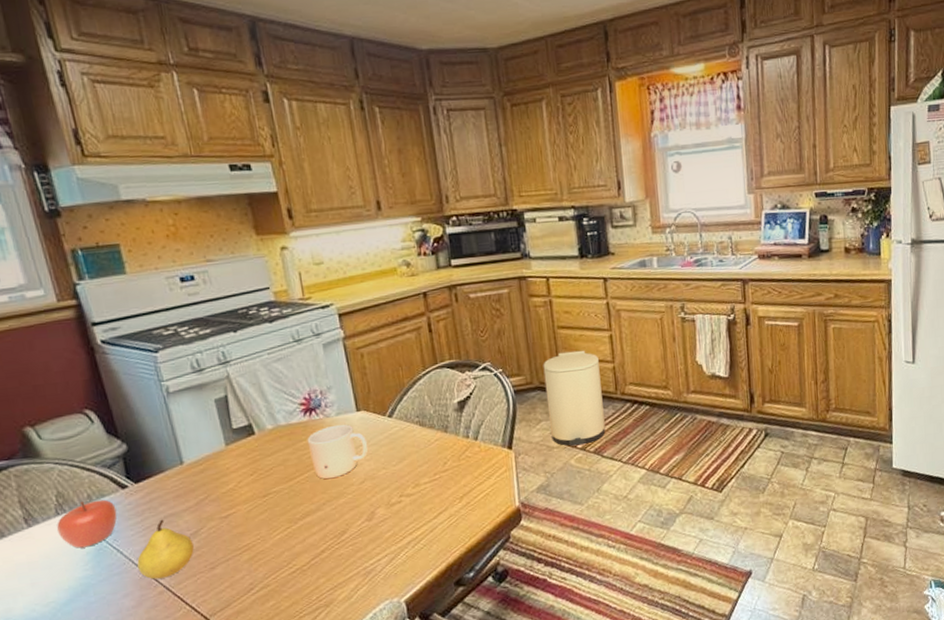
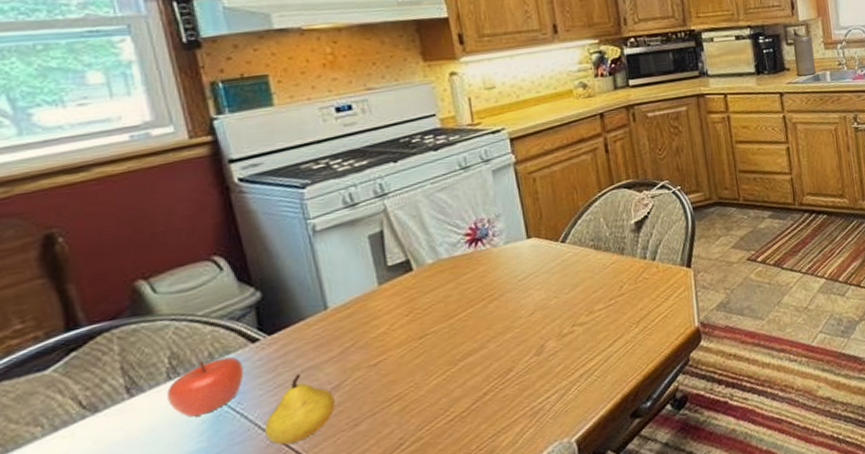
mug: present [307,424,369,480] -> none [471,252,539,314]
pedal bin: present [543,350,606,446] -> none [721,163,785,260]
canister: none [618,217,643,262] -> present [792,35,817,77]

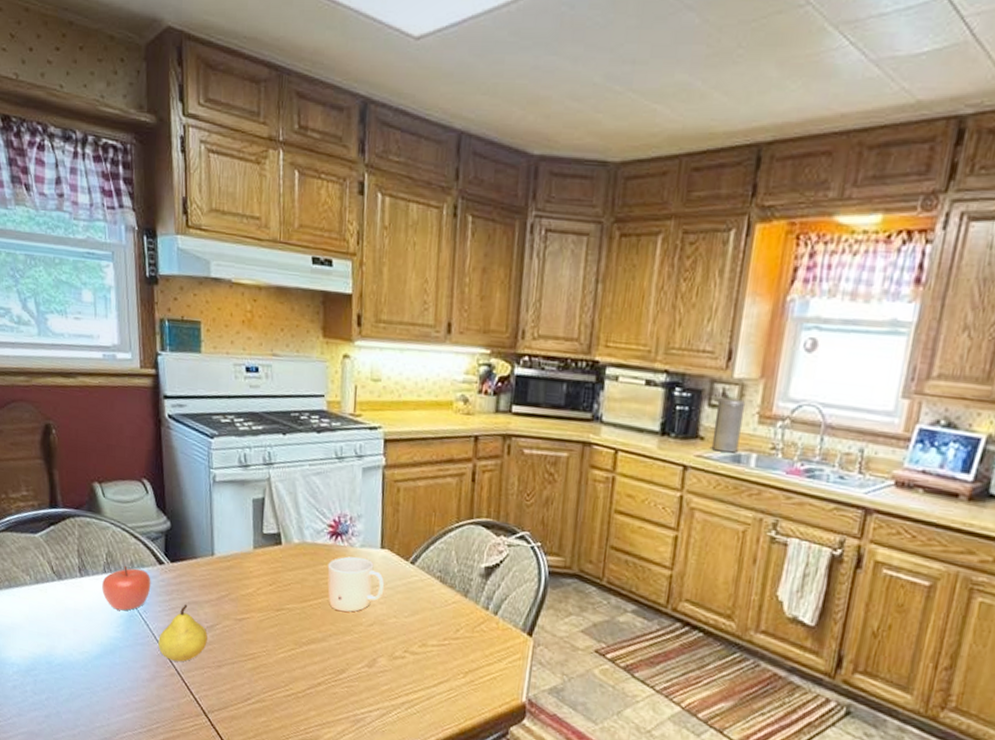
mug: none [471,252,539,314] -> present [327,556,385,613]

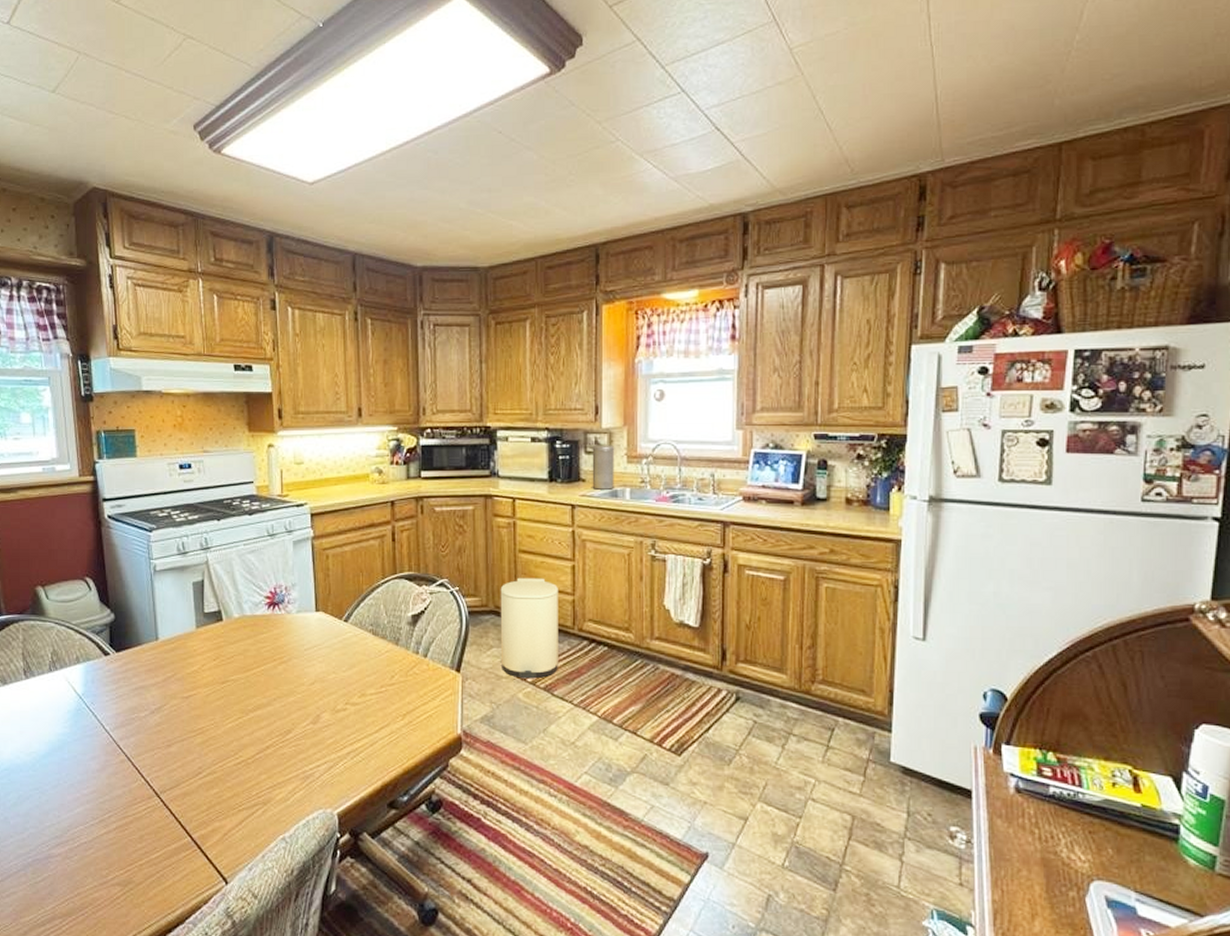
fruit: present [102,565,151,611] -> none [48,661,97,706]
fruit: present [158,604,208,662] -> none [107,690,156,747]
mug: present [327,556,385,613] -> none [267,622,322,676]
pedal bin: none [579,541,655,657] -> present [500,577,558,679]

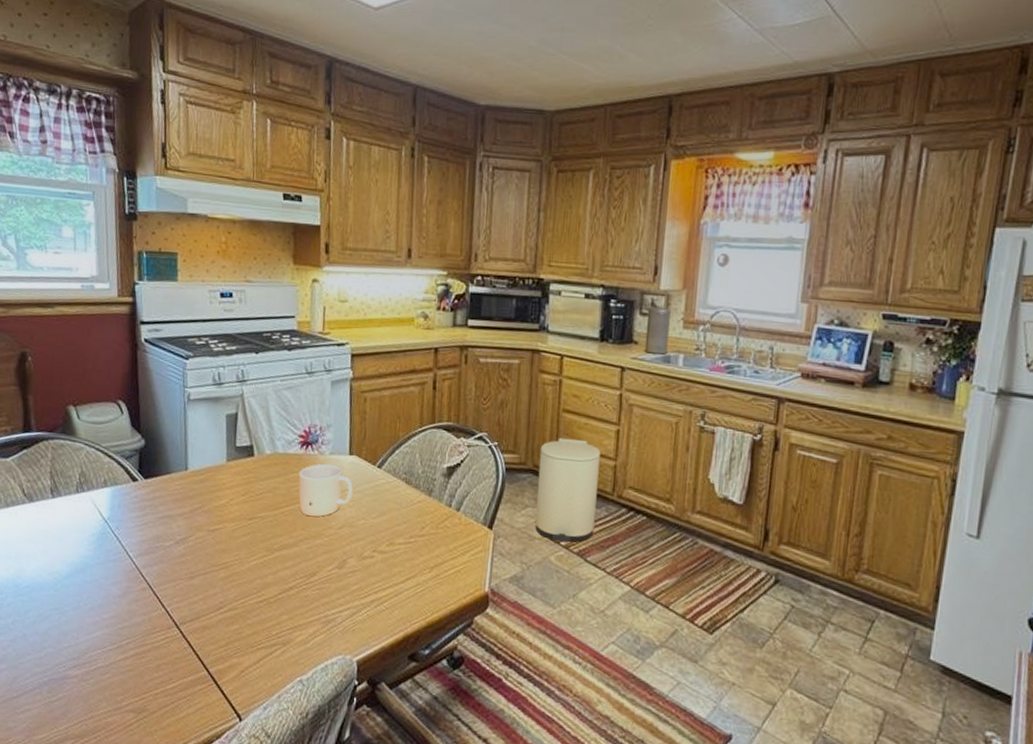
mug: none [267,622,322,676] -> present [298,463,354,517]

